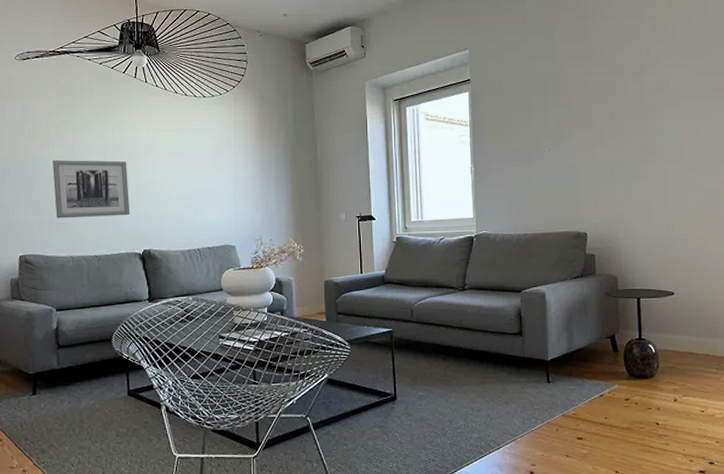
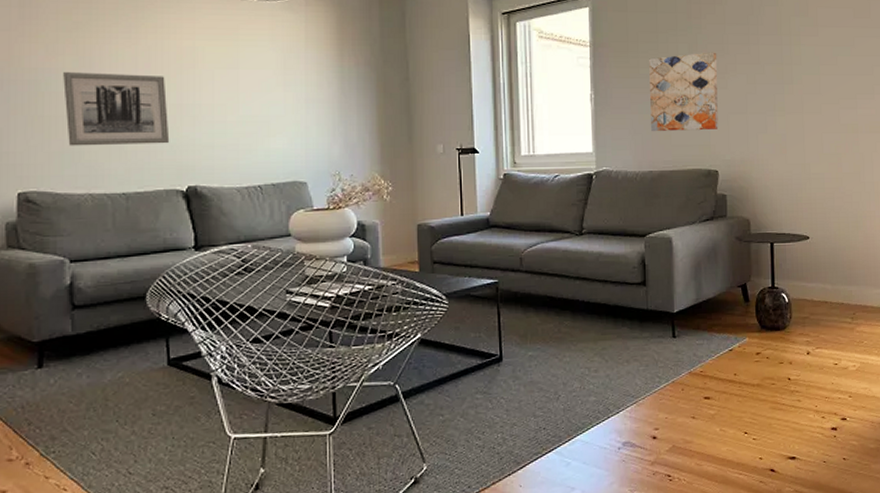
wall art: none [522,127,587,198] -> present [649,52,719,131]

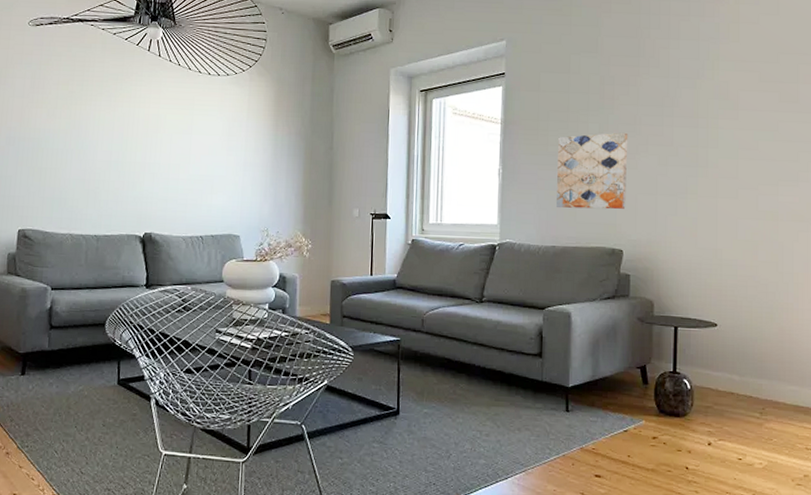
wall art: present [63,72,170,146] -> none [57,132,134,196]

